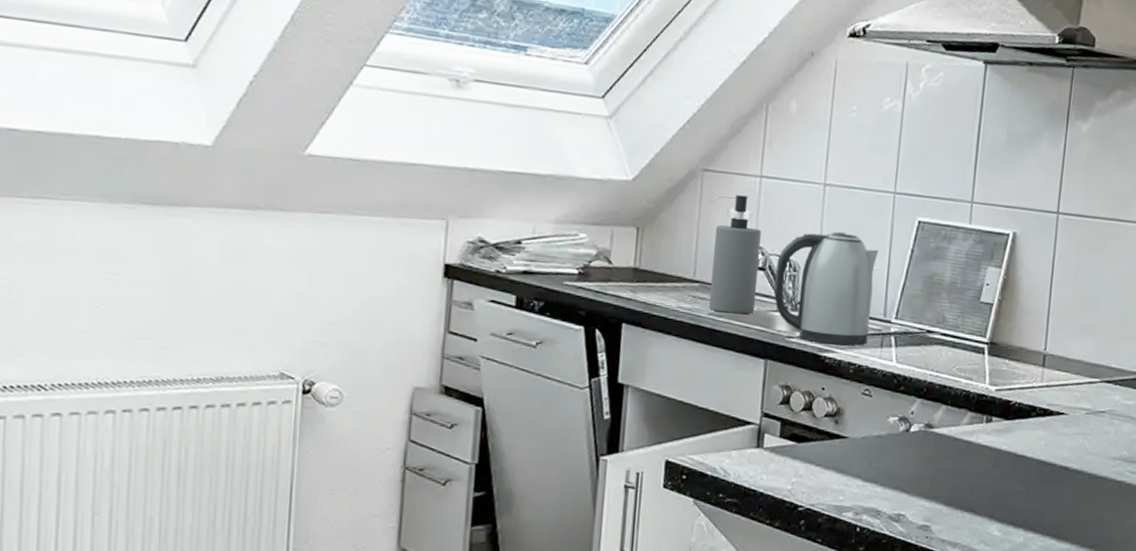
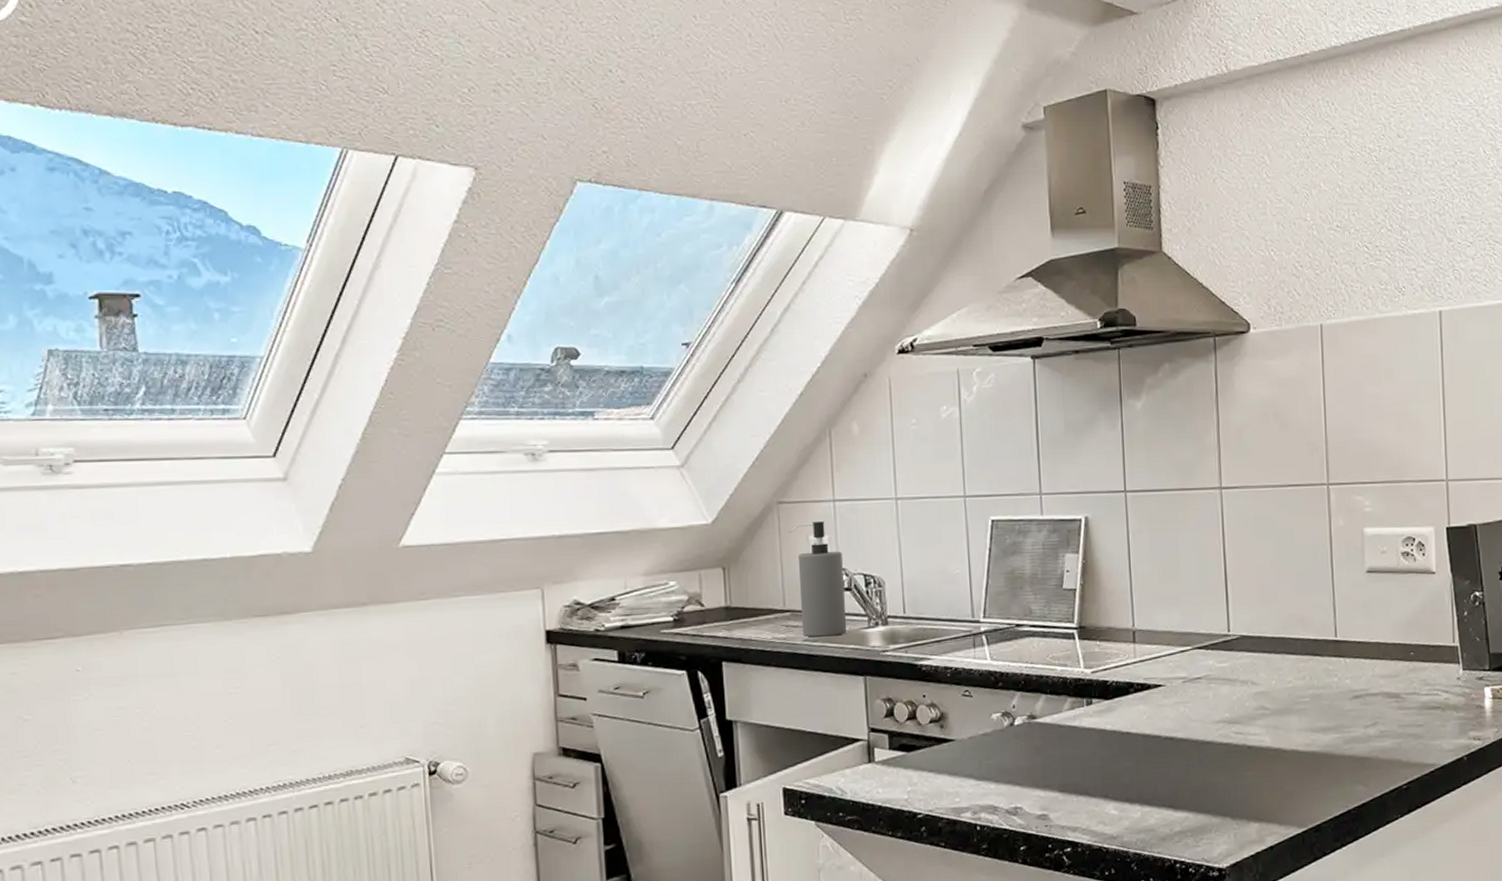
kettle: present [774,231,879,346] -> none [861,541,961,652]

